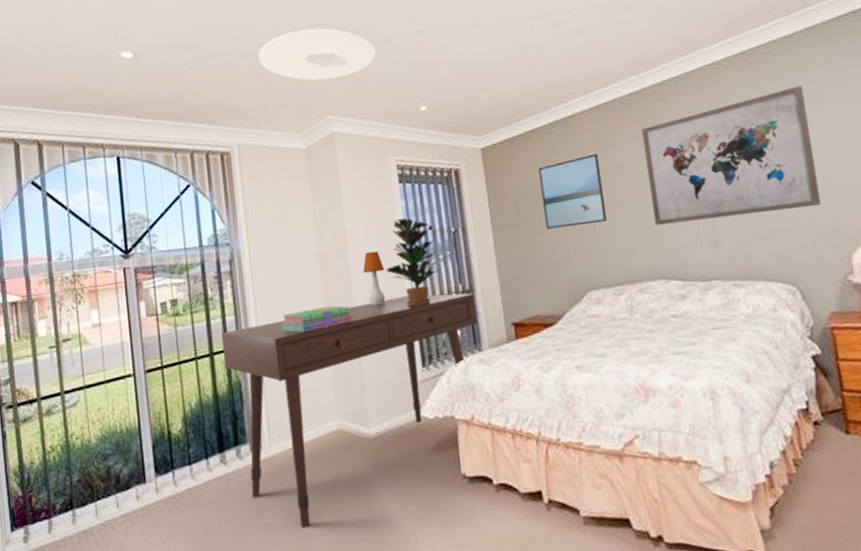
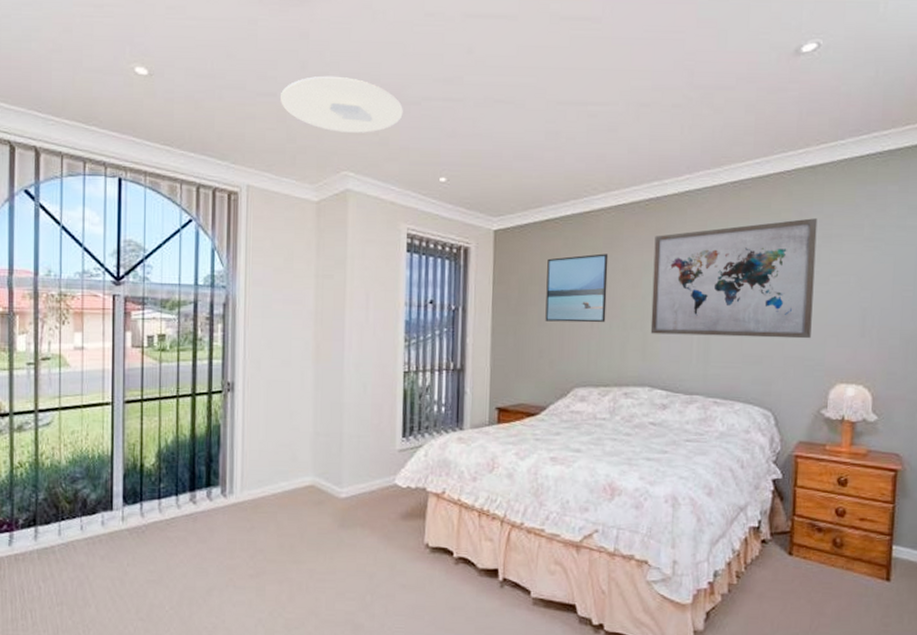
desk: present [221,293,477,529] -> none [206,365,464,574]
stack of books: present [281,306,354,333] -> none [268,364,341,387]
table lamp: present [363,251,386,306] -> none [358,317,380,370]
potted plant: present [386,218,441,306] -> none [381,288,435,377]

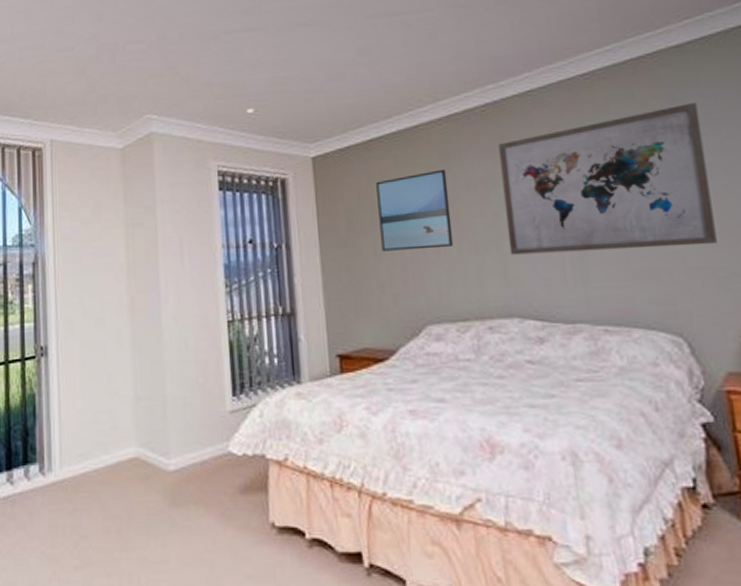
ceiling light: present [281,75,403,133] -> none [79,22,202,77]

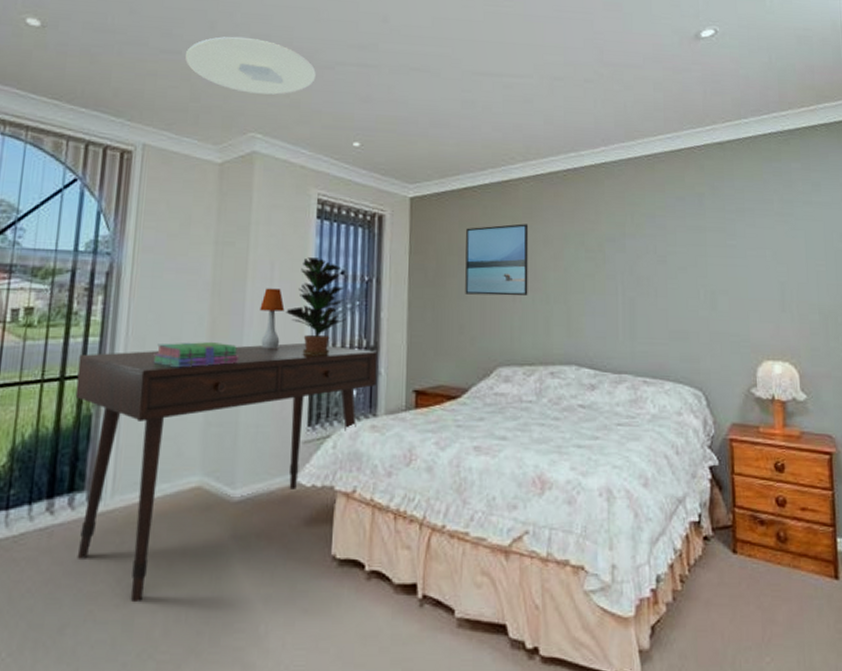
desk: none [18,314,297,565] -> present [75,342,378,603]
ceiling light: none [79,22,202,77] -> present [185,36,316,95]
stack of books: none [82,320,160,347] -> present [153,342,240,368]
table lamp: none [174,263,197,323] -> present [260,288,285,349]
potted plant: none [199,229,260,327] -> present [286,257,347,356]
wall art: present [498,103,717,255] -> none [574,192,734,314]

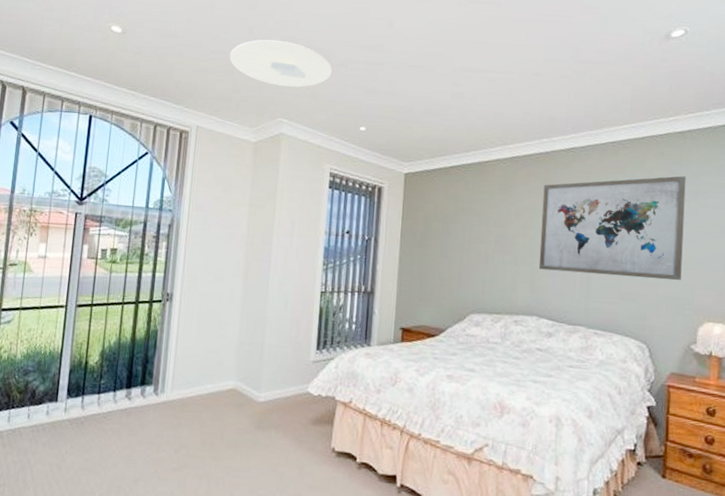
desk: present [75,342,378,603] -> none [146,285,373,468]
stack of books: present [153,342,240,368] -> none [202,280,266,300]
table lamp: present [260,288,285,349] -> none [282,242,302,289]
potted plant: present [286,257,347,356] -> none [302,219,350,297]
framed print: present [465,223,529,296] -> none [446,197,503,257]
wall art: none [574,192,734,314] -> present [538,176,686,281]

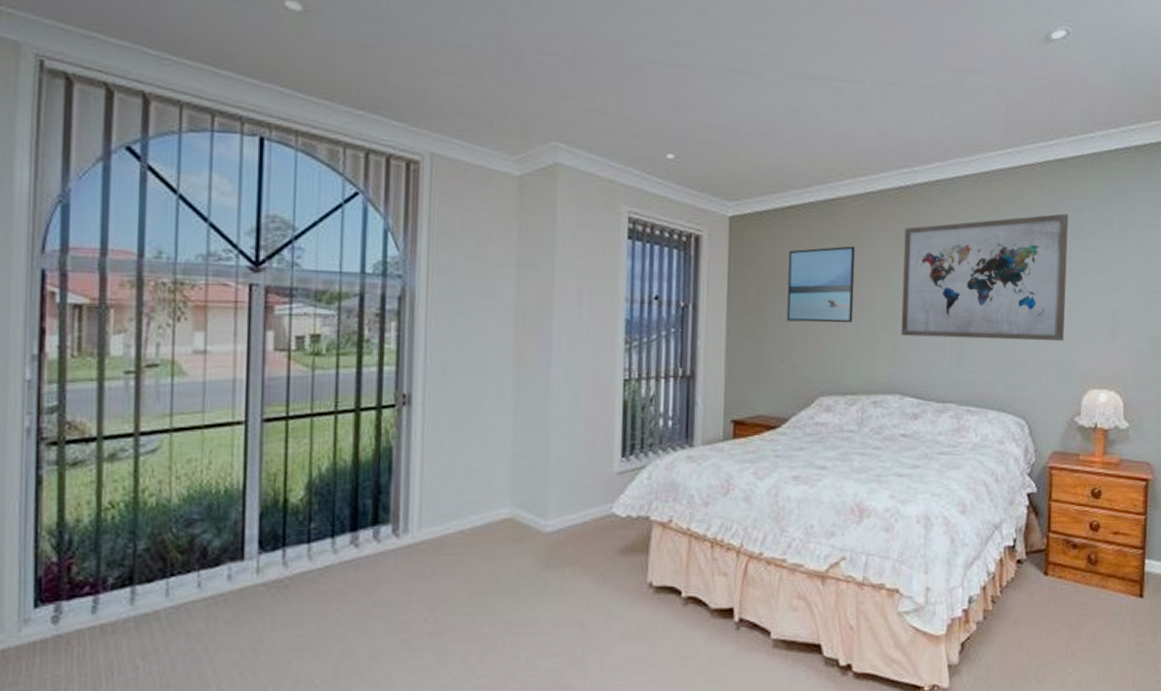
ceiling light: present [230,39,332,88] -> none [475,27,624,98]
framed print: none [446,197,503,257] -> present [787,246,856,323]

